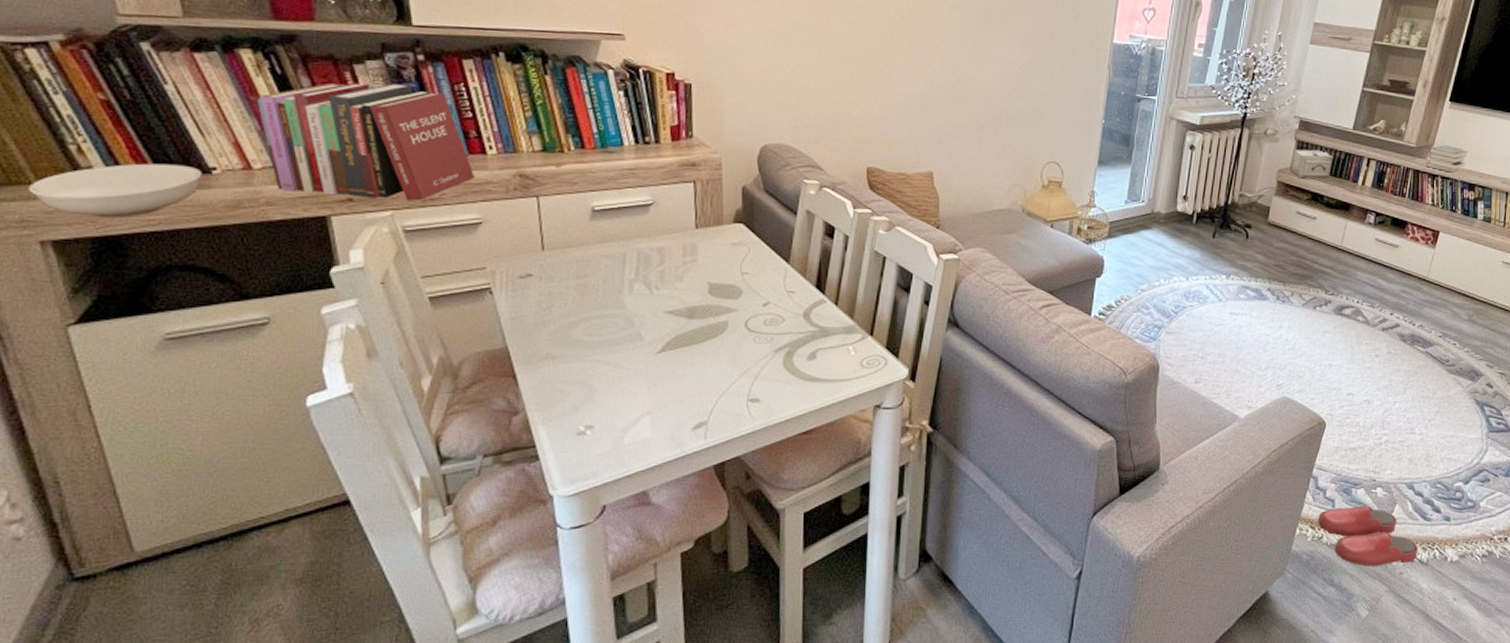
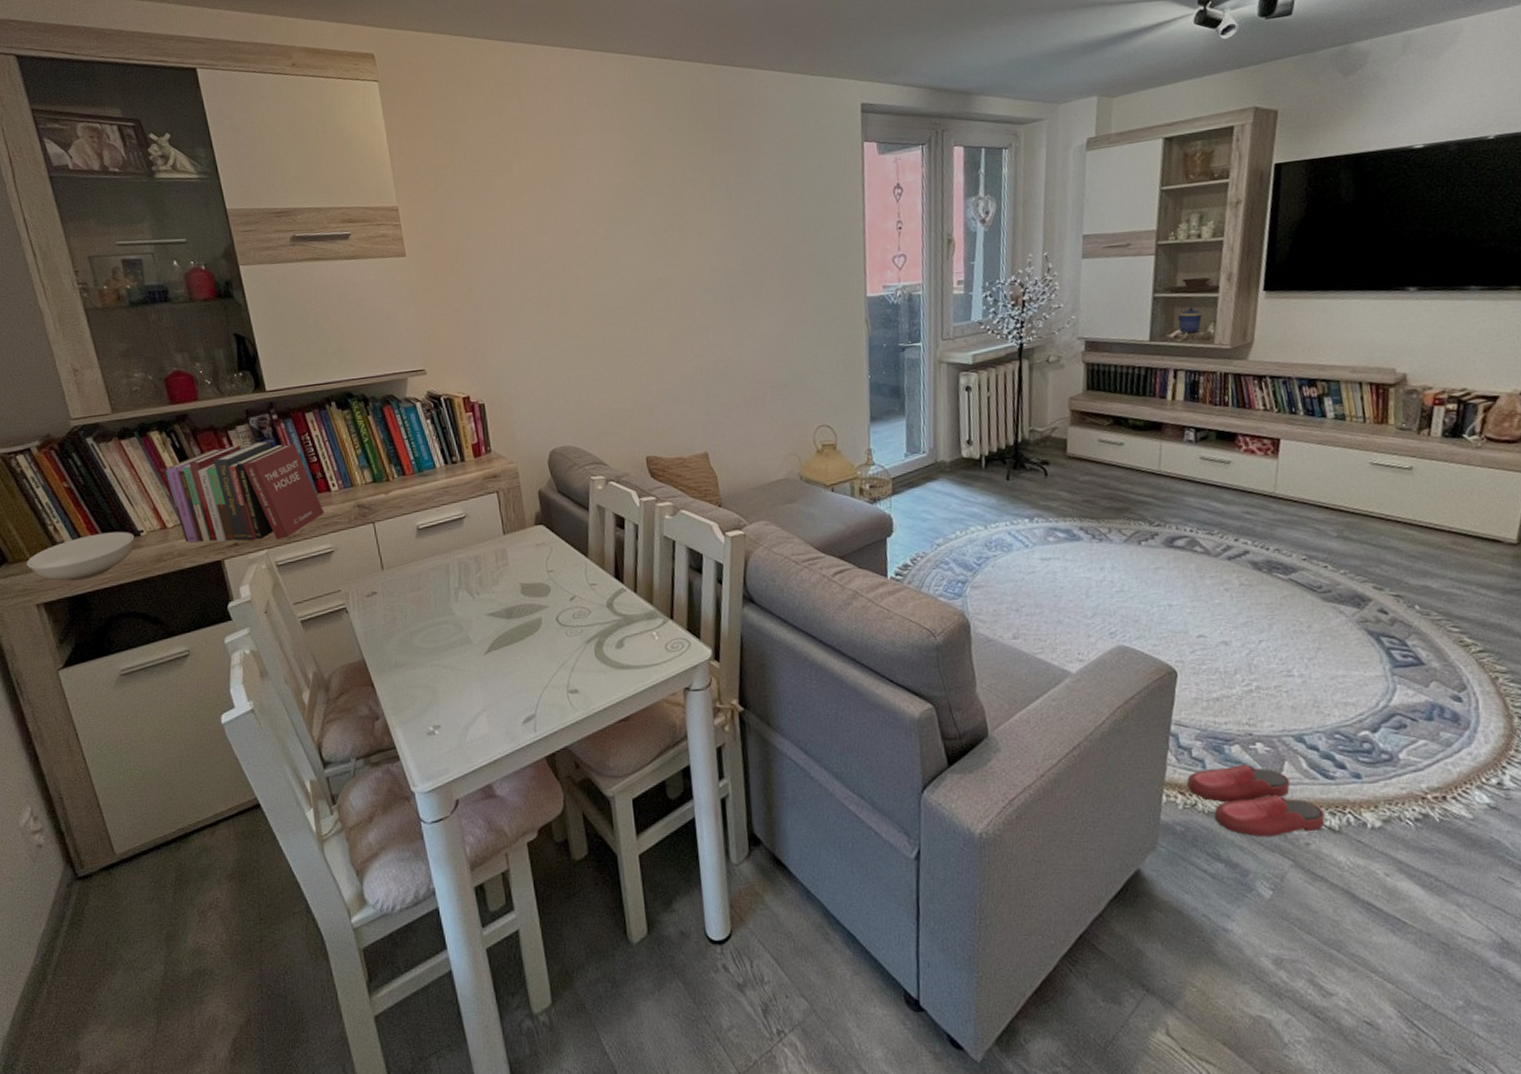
decorative box: present [1290,149,1333,179] -> none [1083,369,1133,404]
decorative jar: none [1378,104,1399,129] -> present [1177,306,1203,334]
books: present [1425,145,1468,173] -> none [1247,340,1300,370]

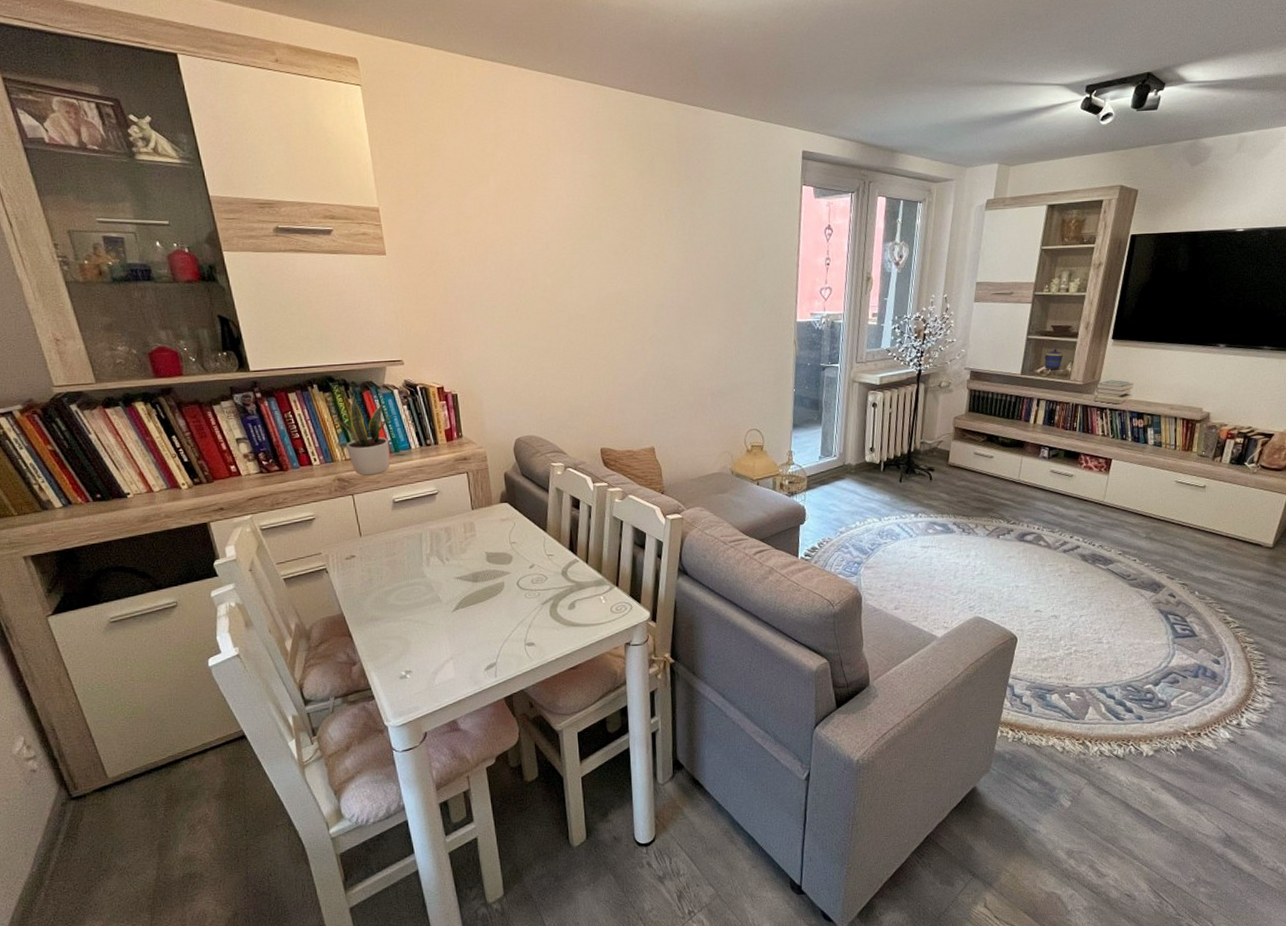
bowl: present [26,531,135,581] -> none [11,493,121,537]
books: present [165,441,325,543] -> none [150,416,307,507]
potted plant: none [350,408,417,501] -> present [331,393,394,476]
slippers: present [1187,764,1326,837] -> none [1017,708,1115,763]
books: none [1247,340,1300,370] -> present [1093,380,1134,404]

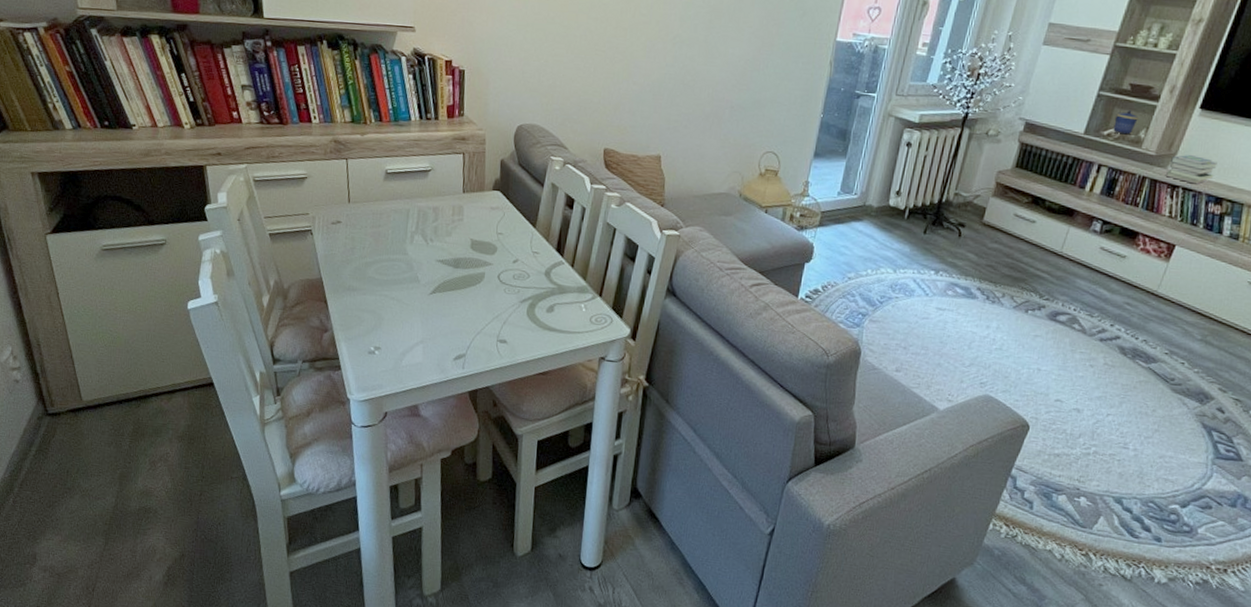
potted plant: present [331,393,394,476] -> none [336,54,398,143]

